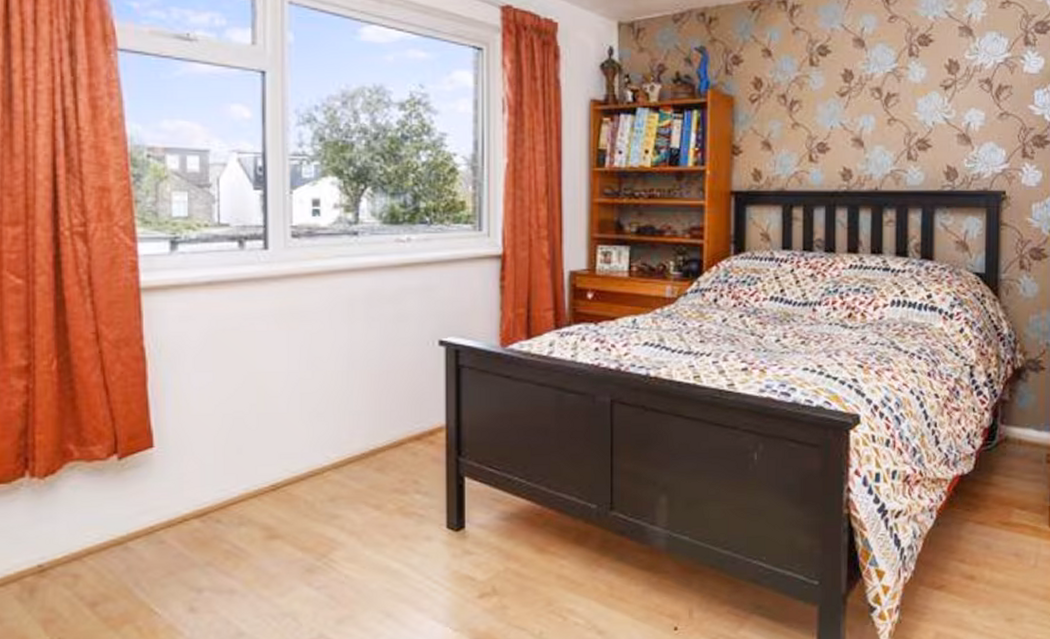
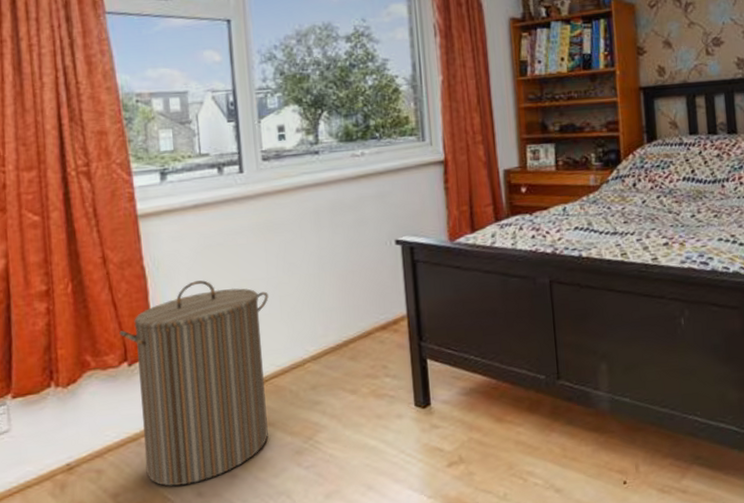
laundry hamper: none [110,368,288,599] -> present [119,280,269,487]

